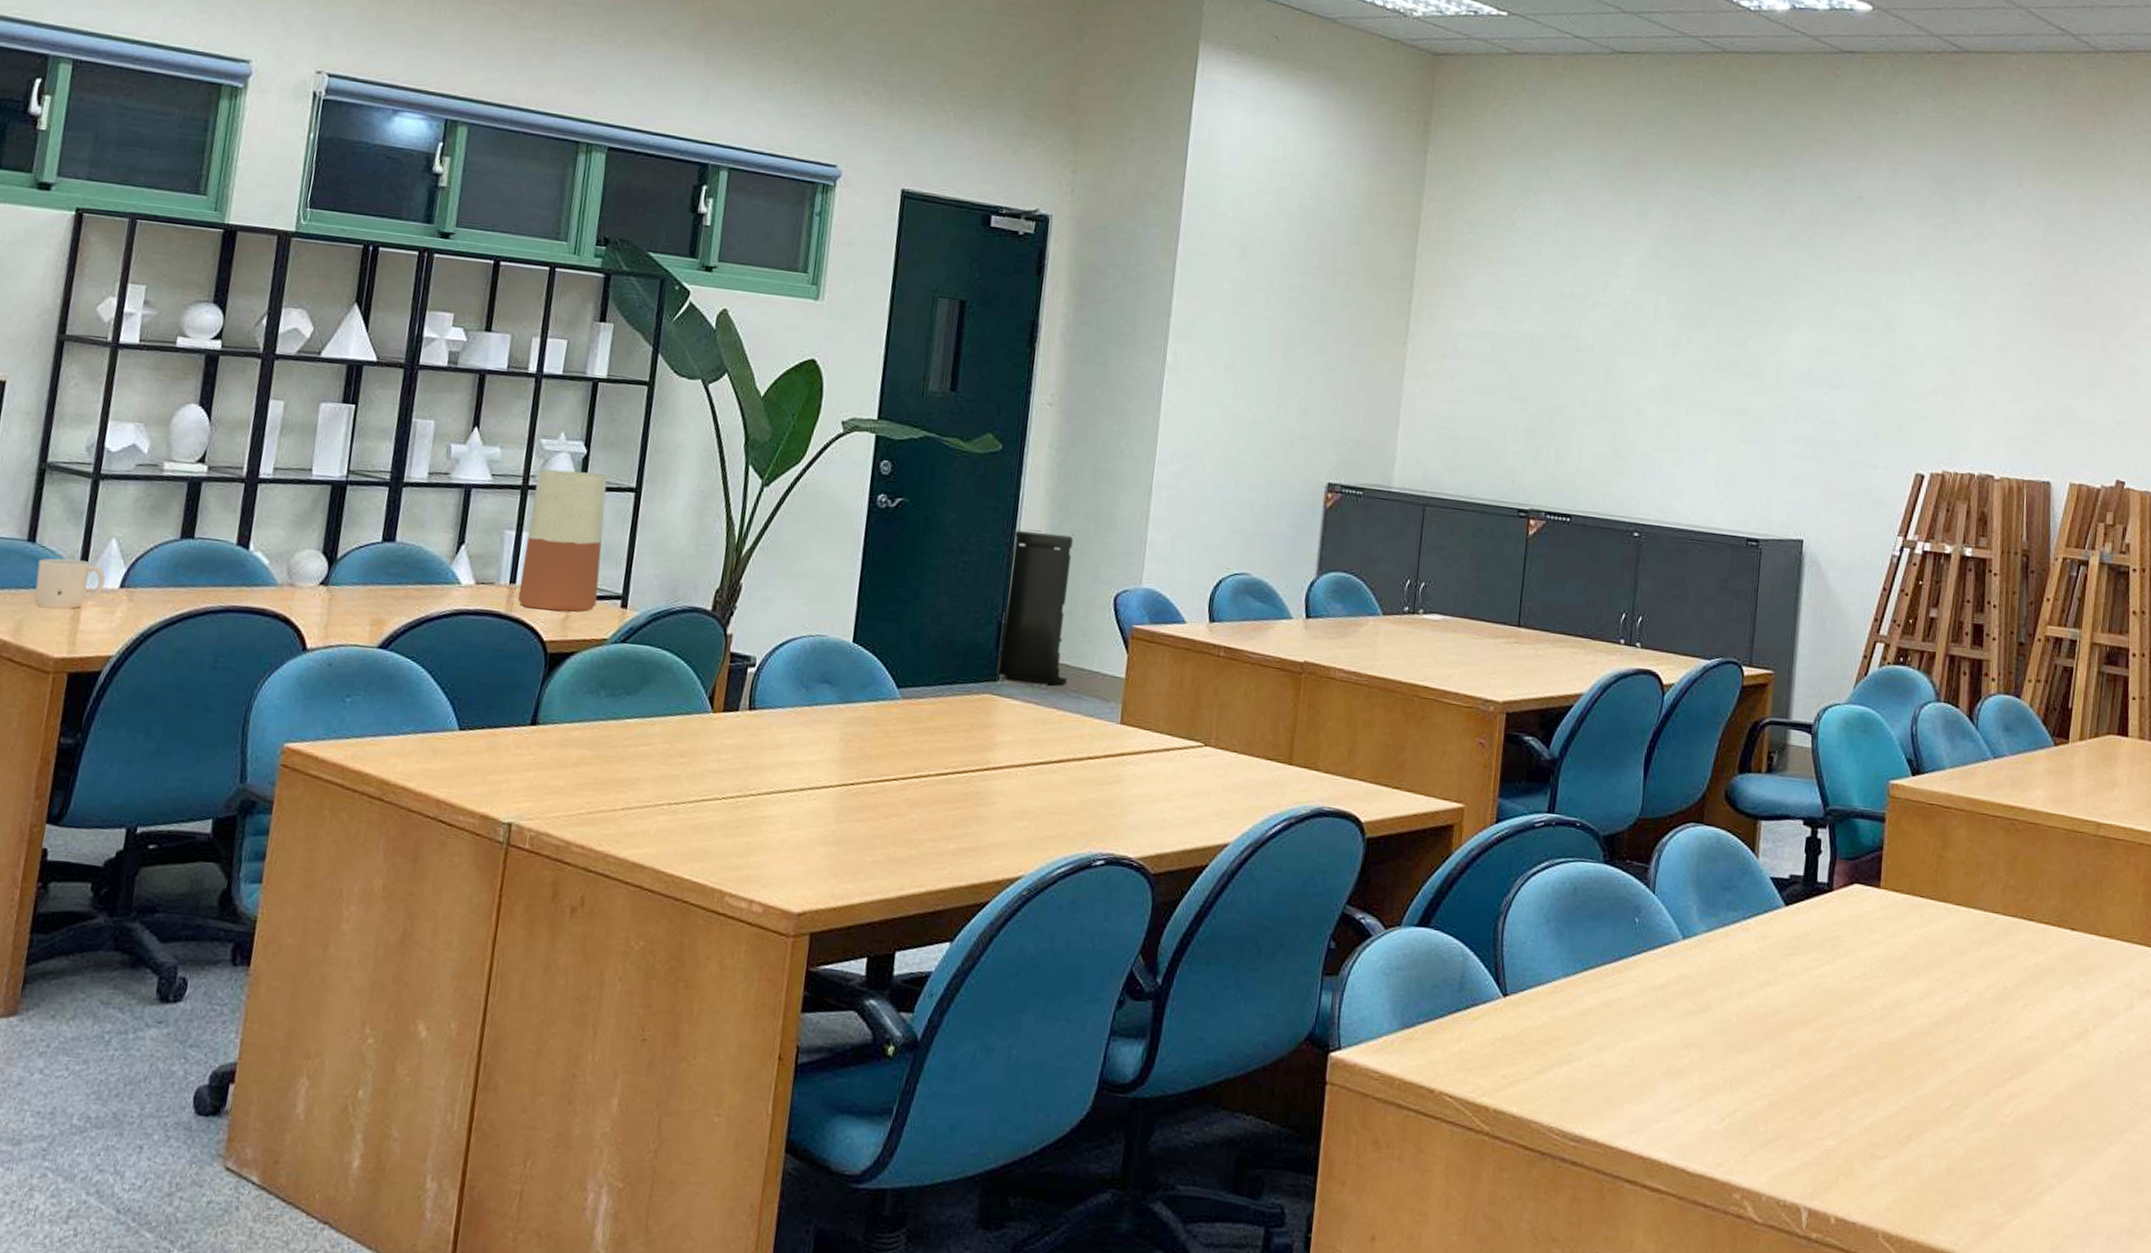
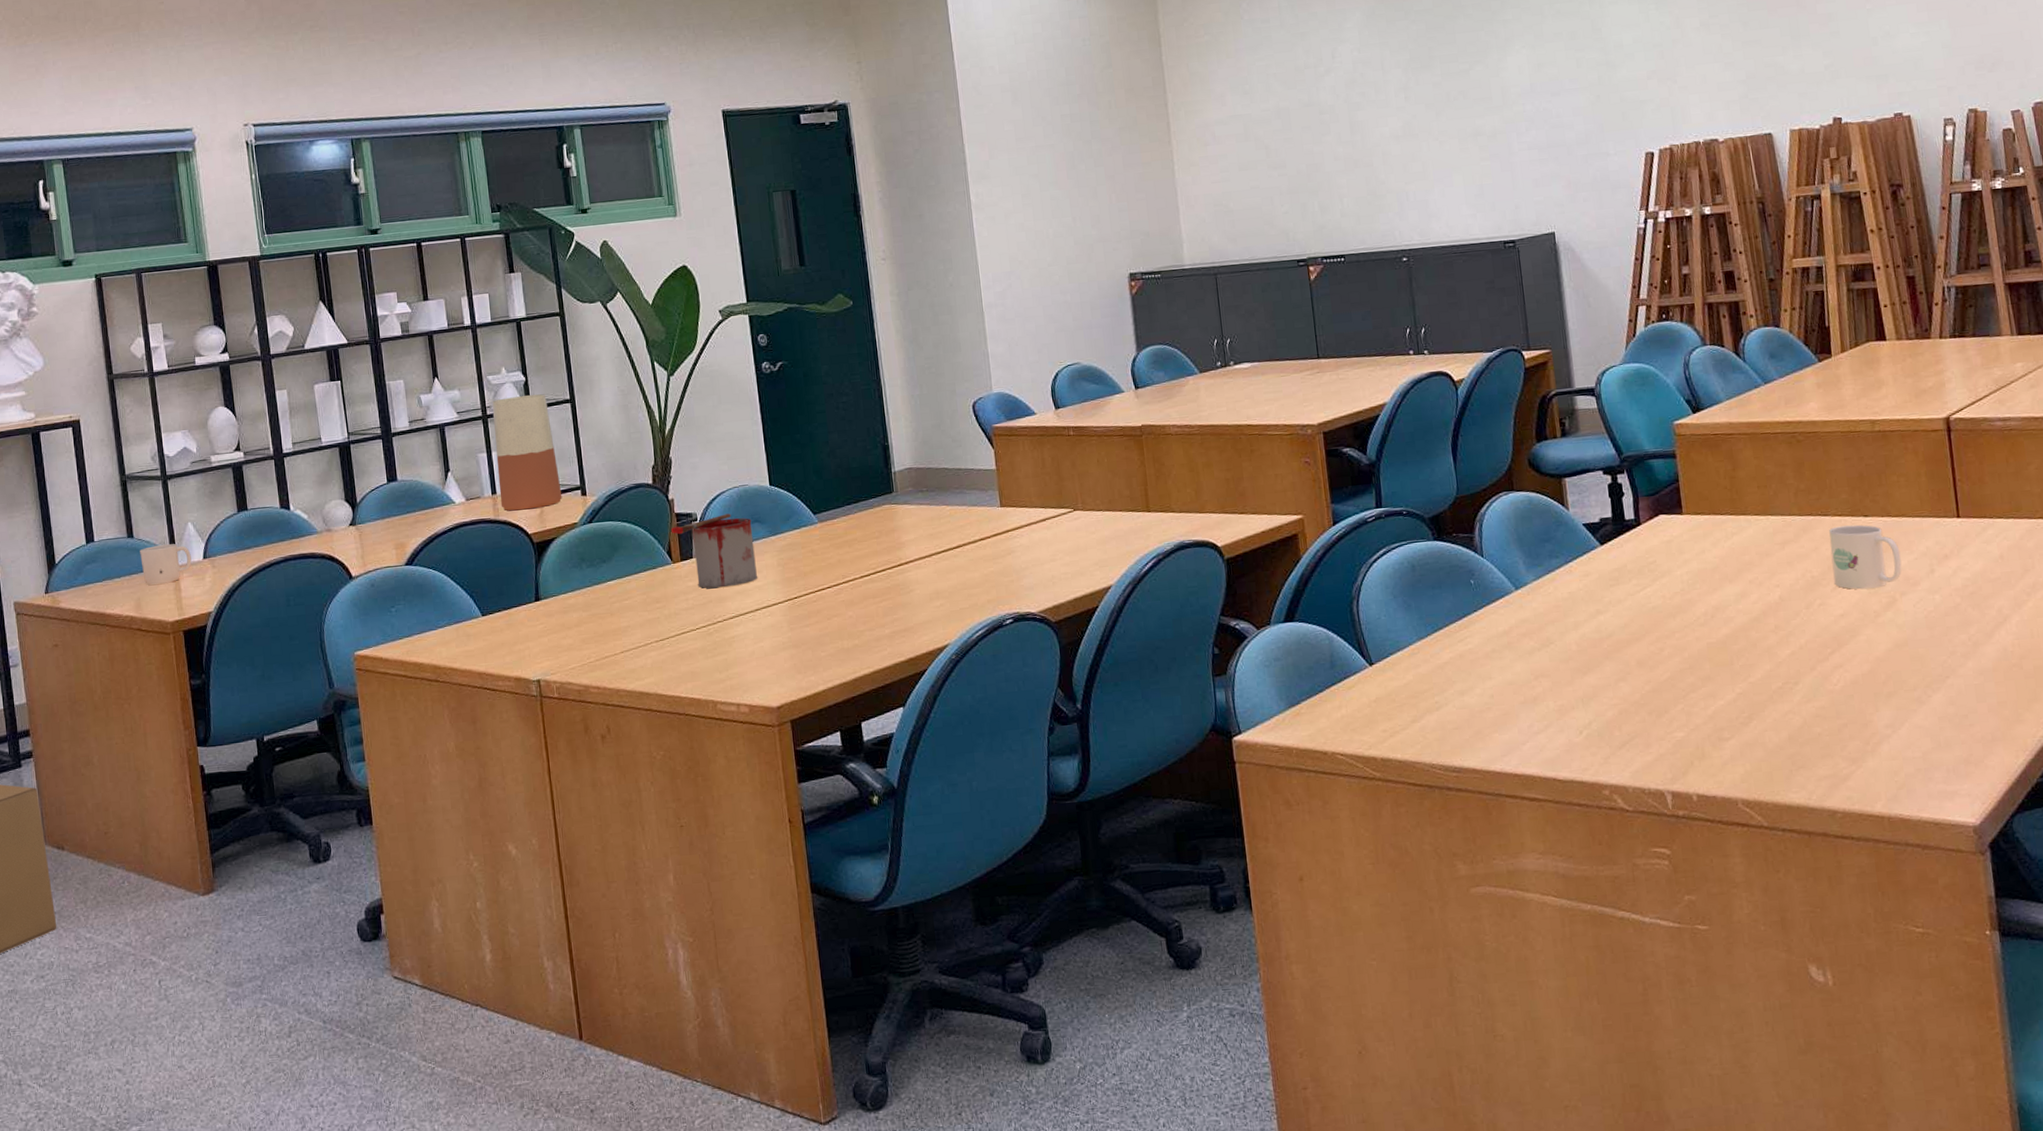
paint can: none [719,665,821,756] -> present [670,513,758,589]
pedal bin: present [988,529,1075,686] -> none [877,361,950,492]
mug: none [2025,935,2102,1014] -> present [1829,524,1902,590]

